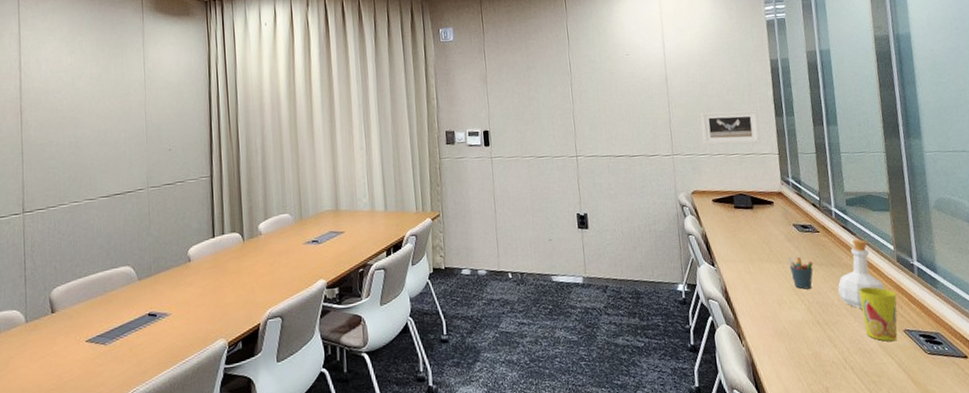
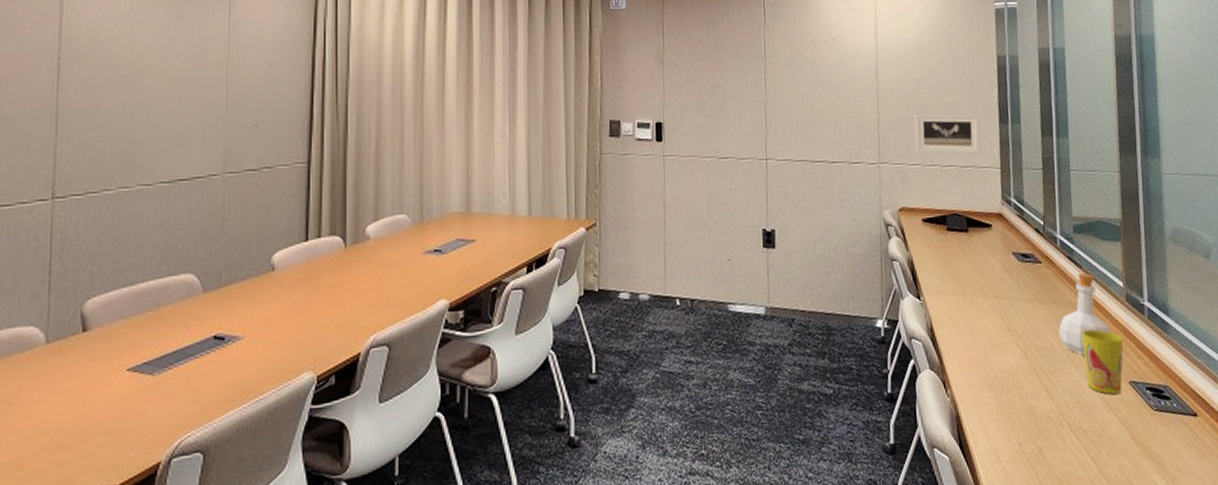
pen holder: present [788,256,814,290] -> none [1005,290,1033,330]

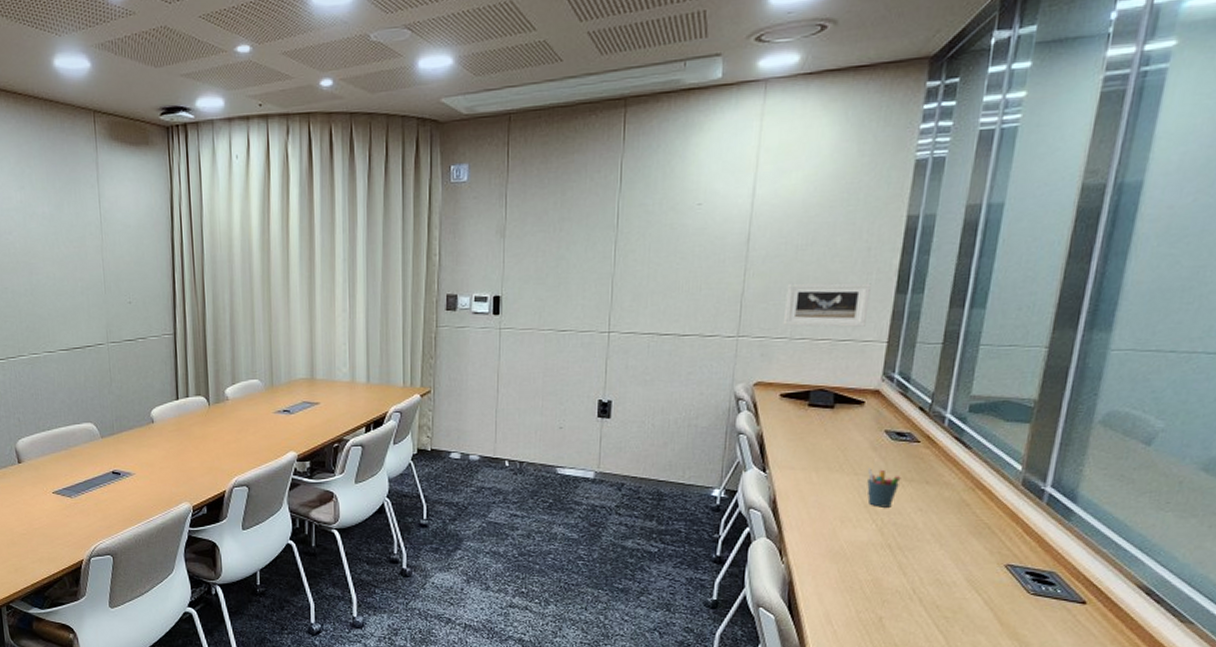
pen holder: none [1005,290,1033,330] -> present [867,468,901,507]
bottle: present [1059,272,1111,355] -> none [927,454,994,536]
cup: present [1082,329,1124,394] -> none [951,511,1008,575]

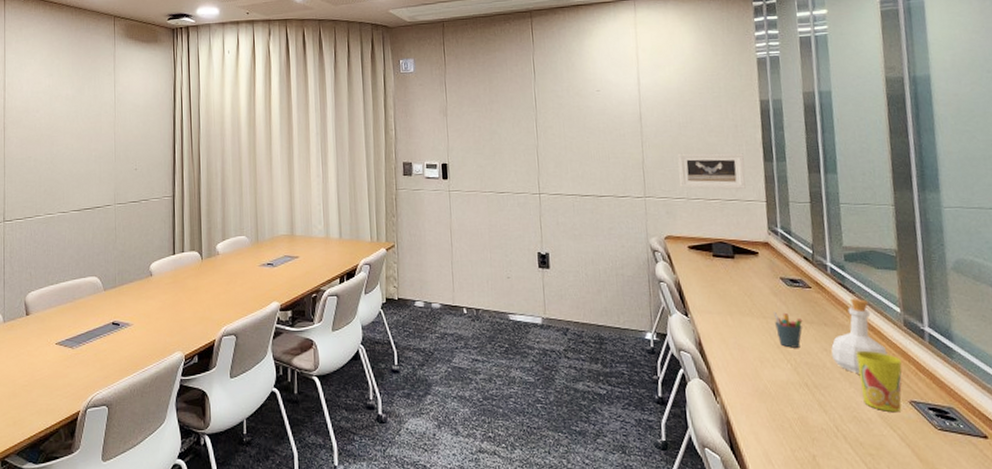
bottle: none [927,454,994,536] -> present [831,298,887,374]
cup: none [951,511,1008,575] -> present [856,350,902,412]

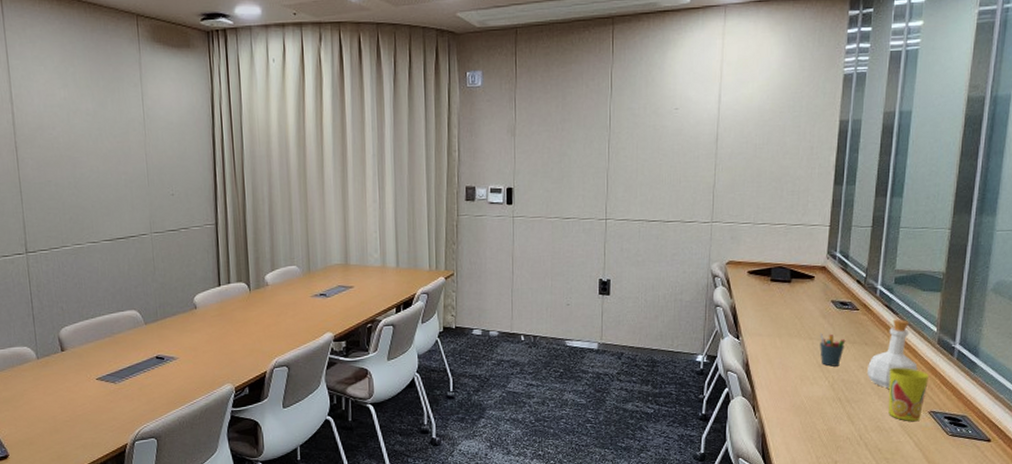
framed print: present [677,152,746,189] -> none [747,176,815,214]

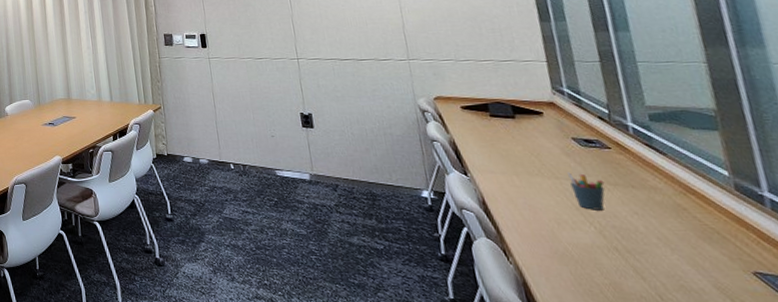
bottle: present [867,319,918,389] -> none [643,159,717,240]
cup: present [888,367,929,421] -> none [675,215,743,283]

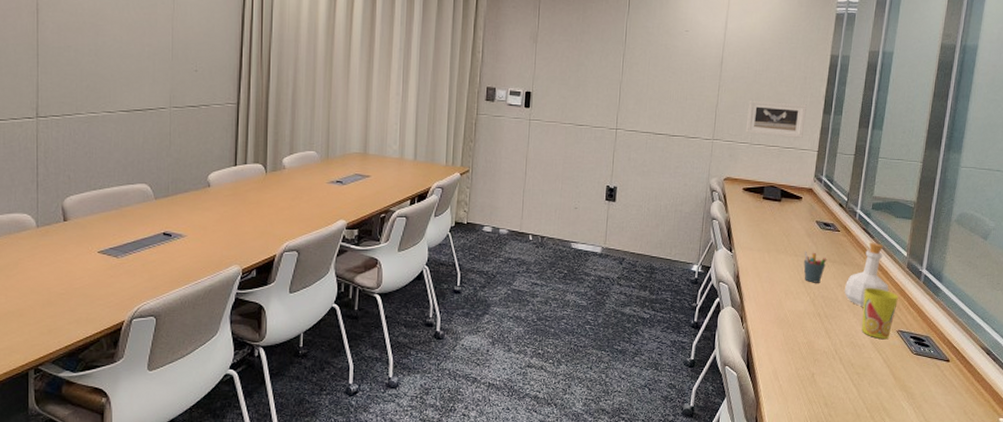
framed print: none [441,14,521,51] -> present [745,100,807,138]
bottle: none [643,159,717,240] -> present [845,242,889,307]
cup: none [675,215,743,283] -> present [861,287,898,339]

